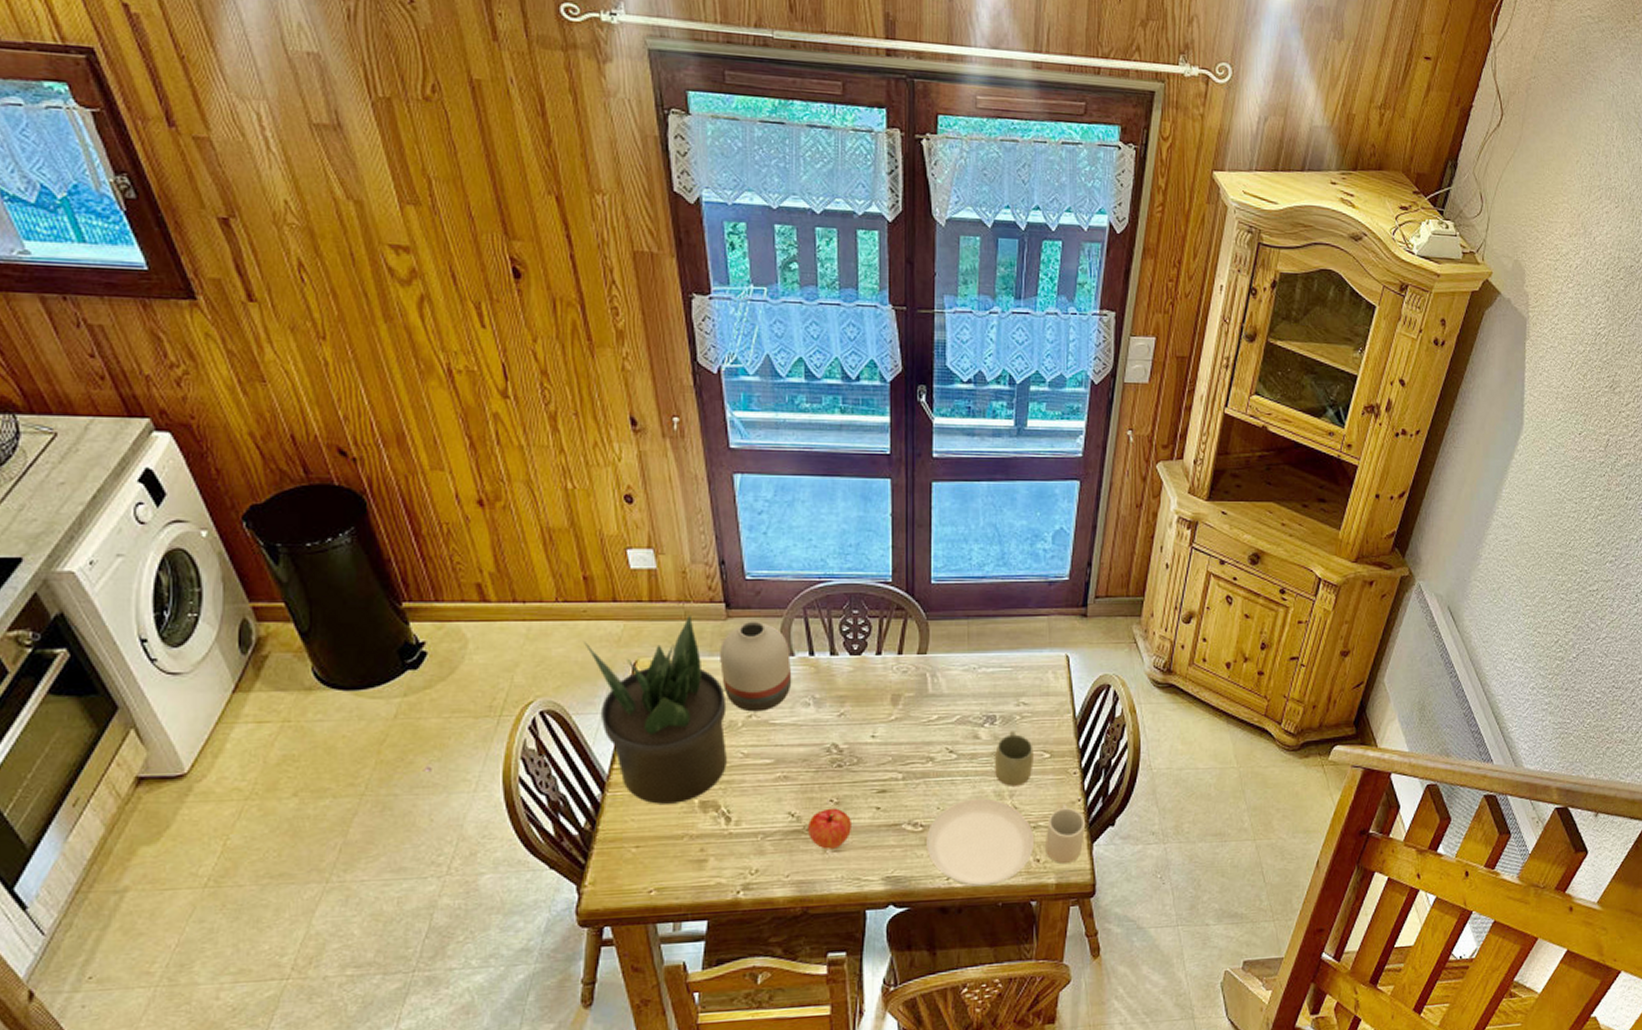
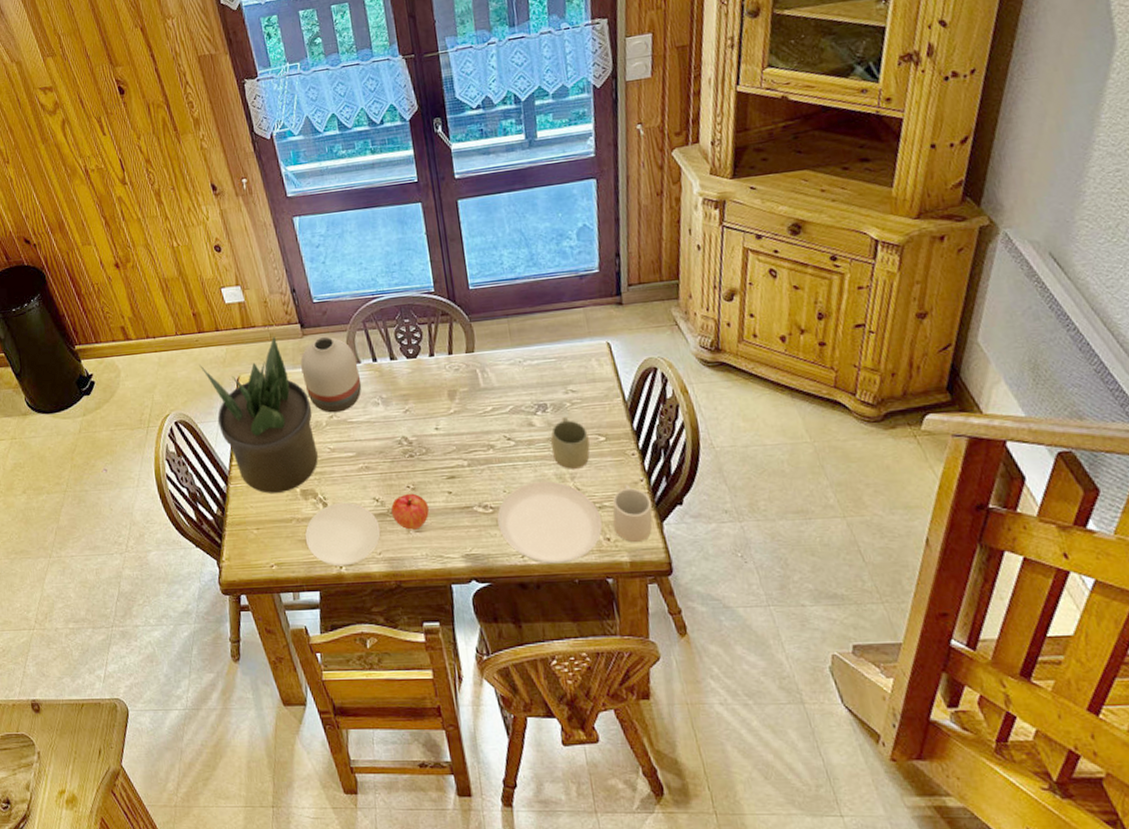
plate: none [697,816,792,891] -> present [305,502,381,567]

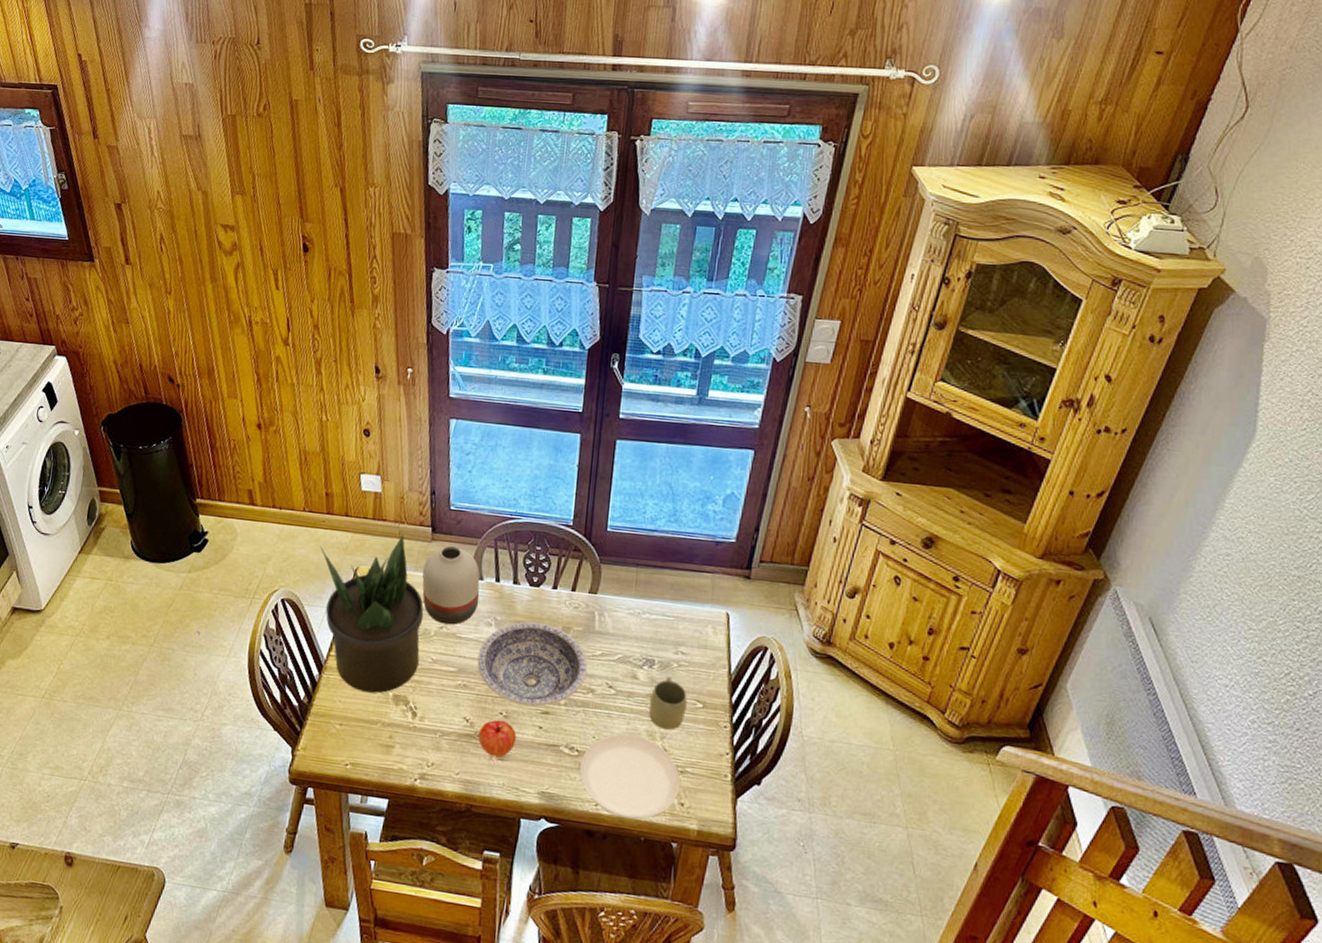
plate: present [305,502,381,567] -> none [386,714,464,780]
bowl: none [372,391,483,475] -> present [477,621,588,707]
cup: present [612,484,653,543] -> none [690,754,731,814]

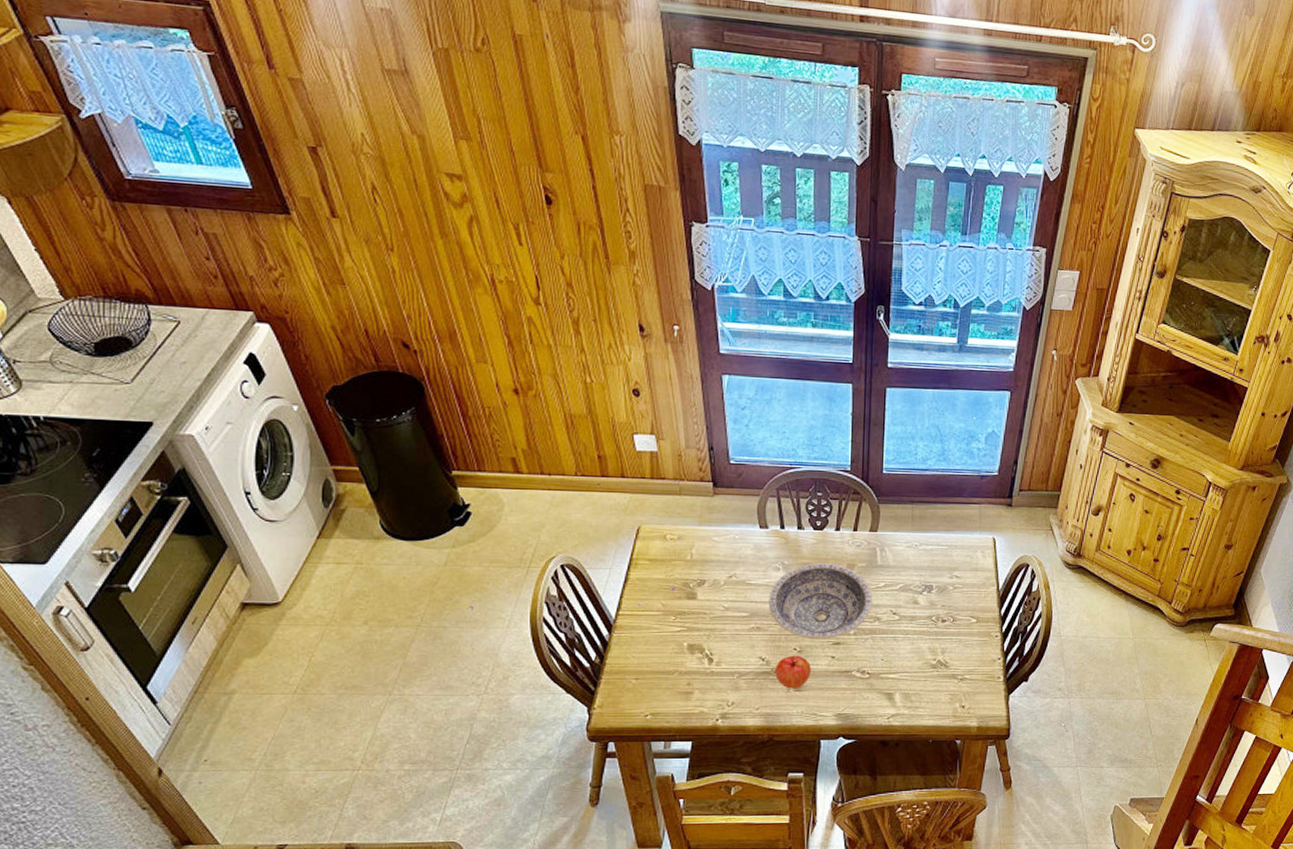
planter: present [320,534,424,694] -> none [598,491,712,645]
vase: present [422,545,480,625] -> none [707,498,766,573]
plate: present [579,733,680,819] -> none [872,653,960,725]
mug: present [649,677,687,730] -> none [930,599,963,645]

